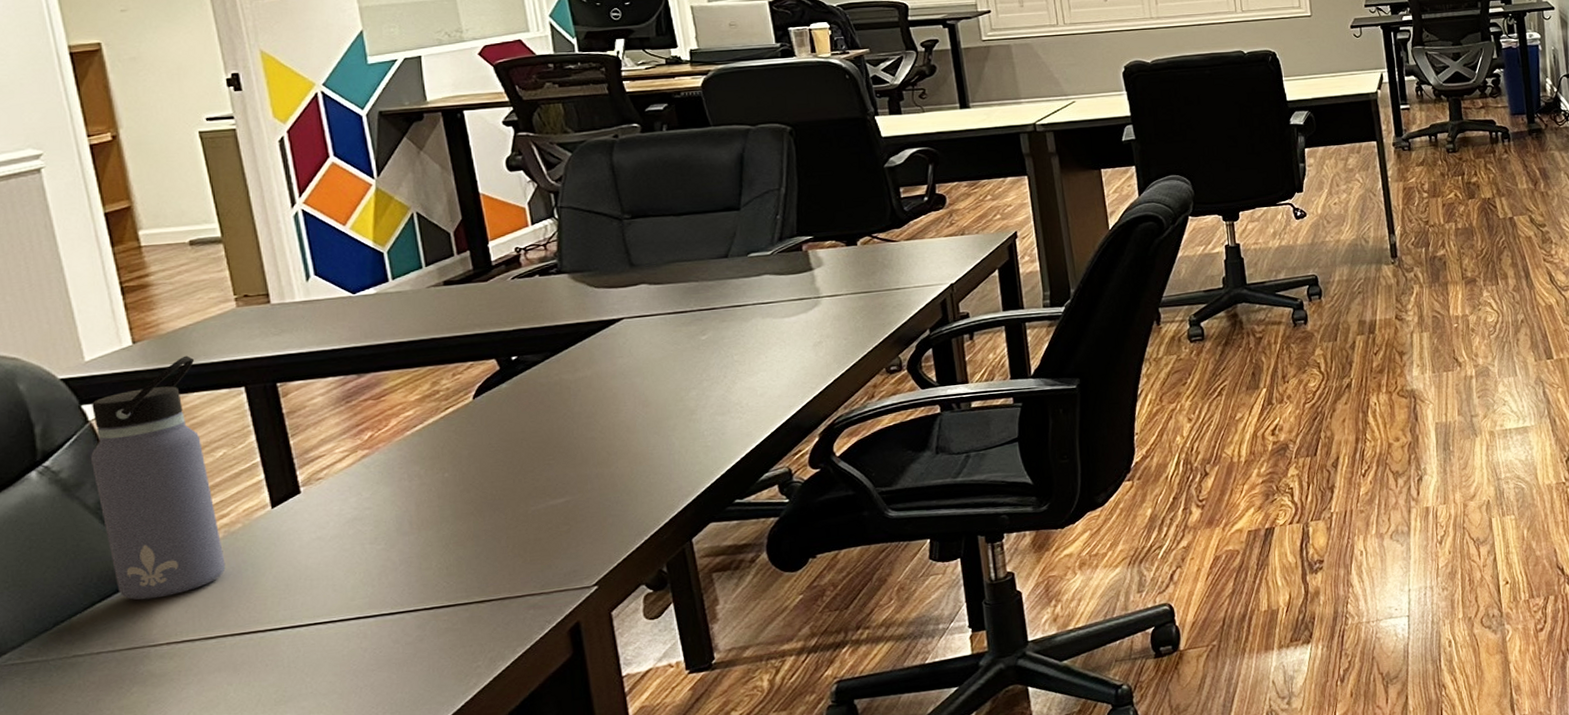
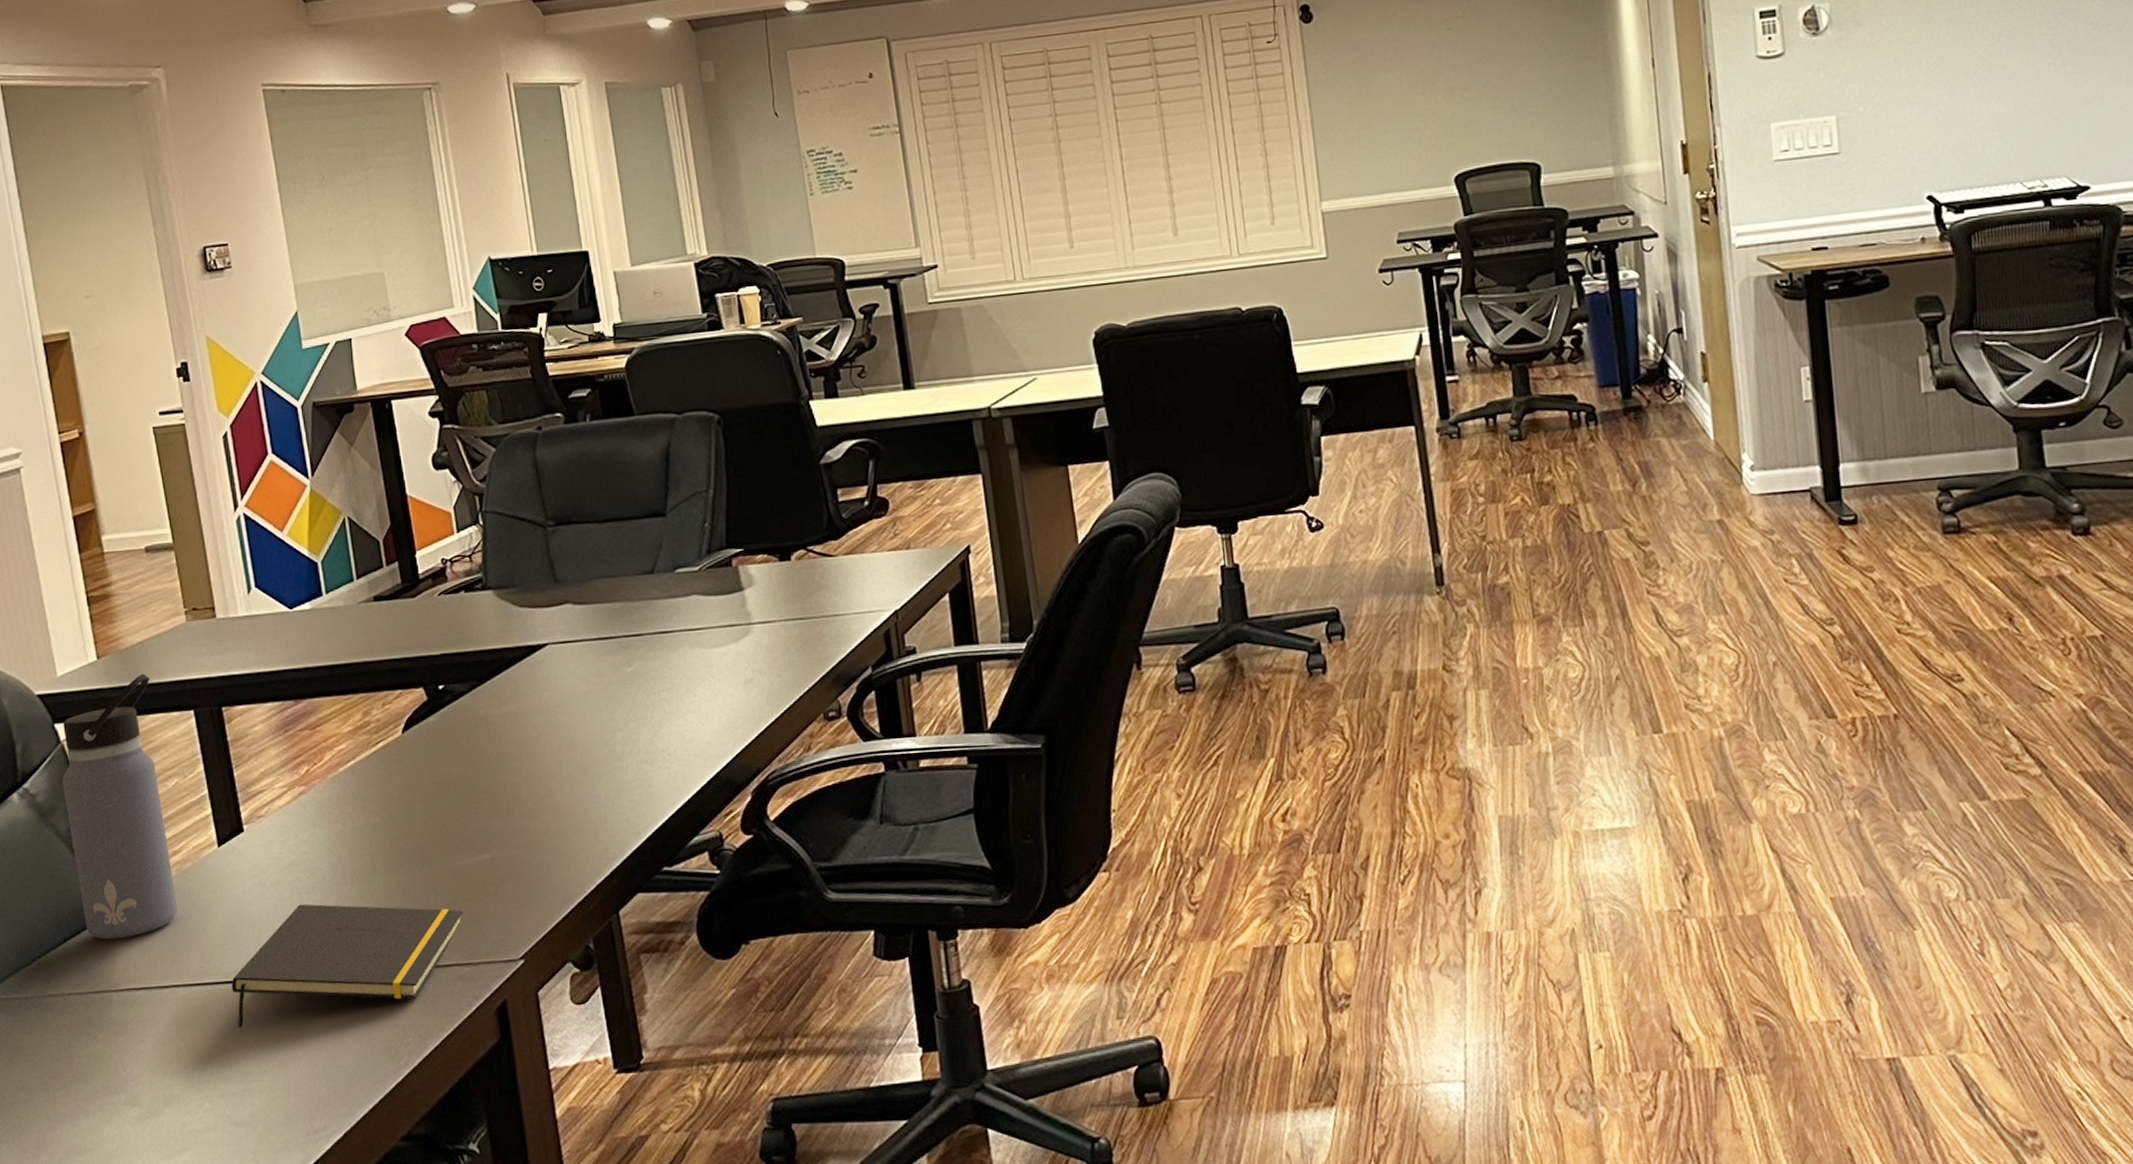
notepad: none [286,547,537,668] -> present [231,904,464,1028]

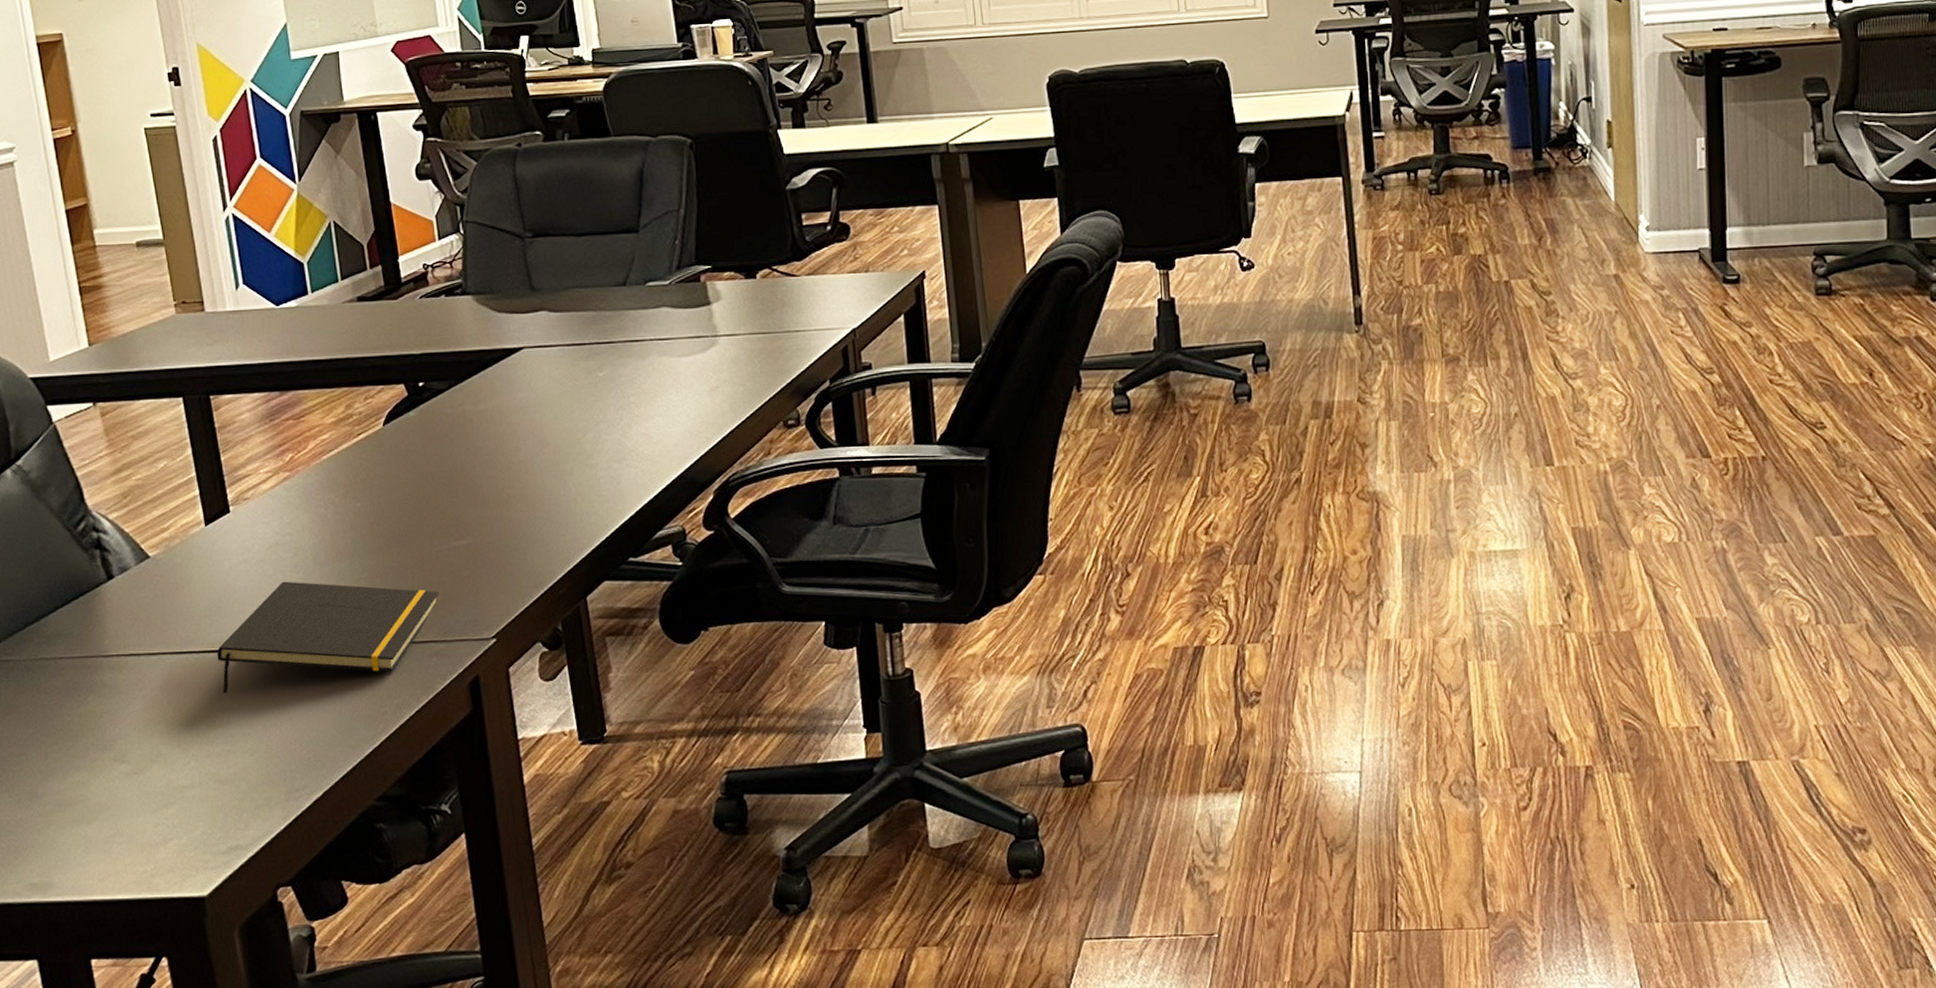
water bottle: present [62,673,178,940] -> none [55,361,166,609]

